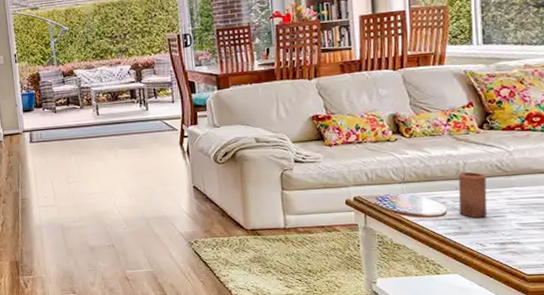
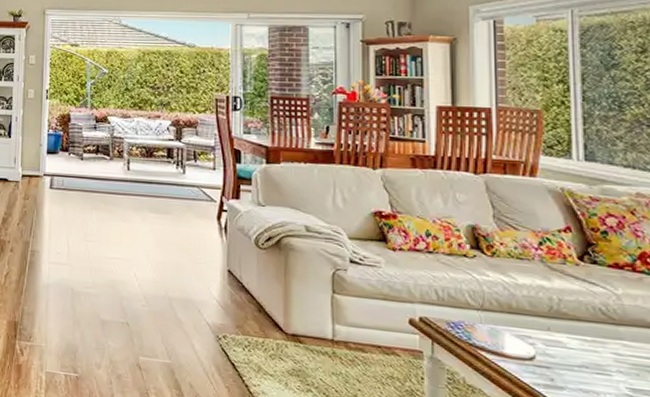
candle: present [458,171,488,218] -> none [551,309,588,372]

